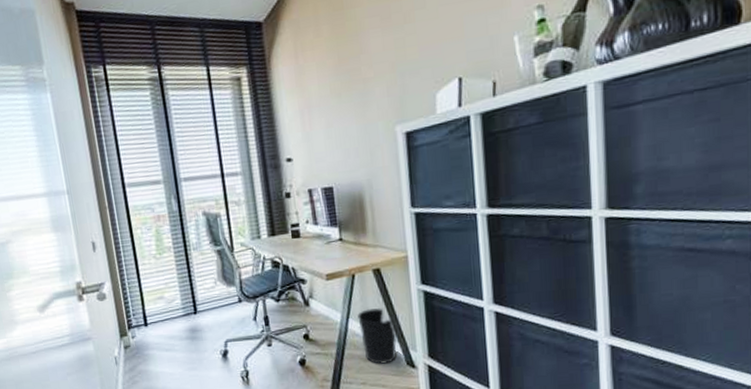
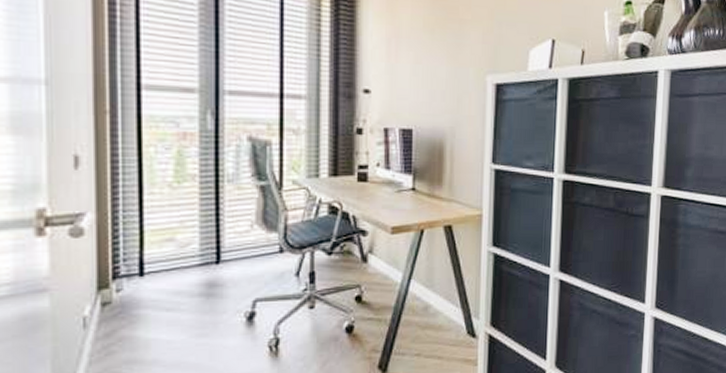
wastebasket: present [357,308,397,364] -> none [421,269,461,333]

